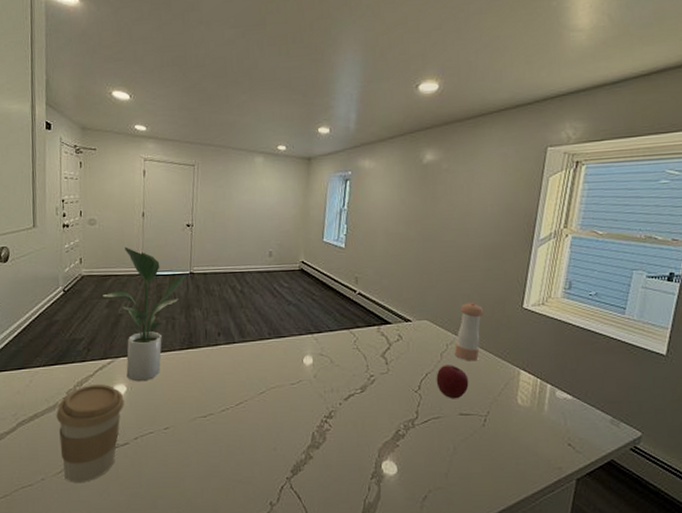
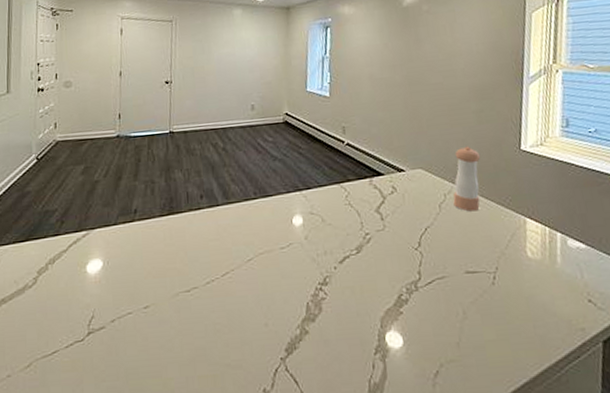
coffee cup: present [56,384,124,482] -> none [25,260,100,378]
potted plant: present [103,247,186,382] -> none [78,108,166,256]
apple: present [436,365,469,399] -> none [436,216,473,256]

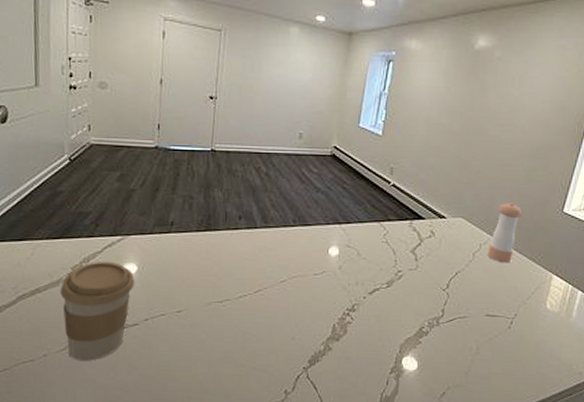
coffee cup: none [25,260,100,378] -> present [60,262,135,361]

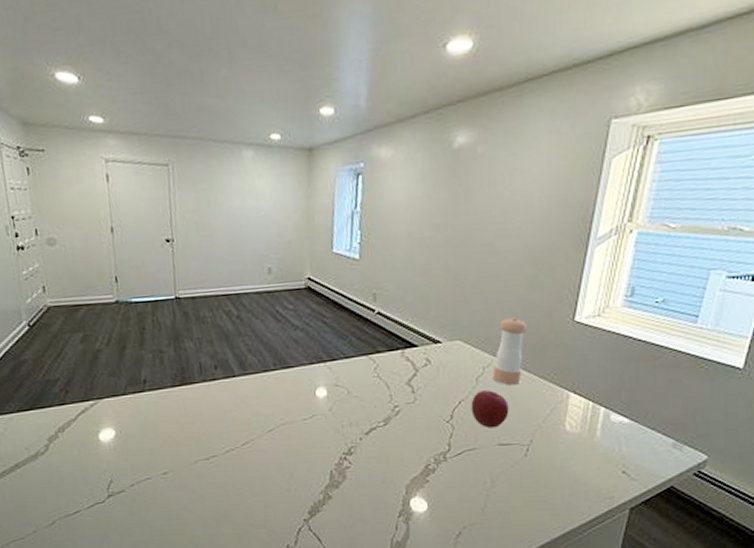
coffee cup: present [60,262,135,361] -> none [39,429,115,534]
apple: none [466,265,499,300] -> present [471,390,509,429]

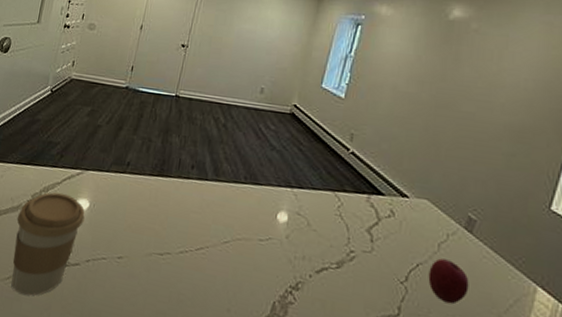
coffee cup: none [39,429,115,534] -> present [11,192,85,296]
pepper shaker: present [492,316,528,385] -> none [455,189,500,263]

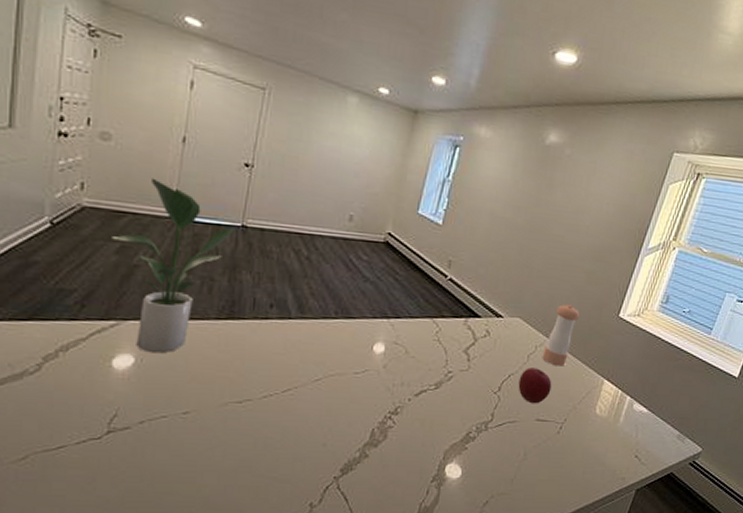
coffee cup: present [11,192,85,296] -> none [23,351,130,473]
potted plant: none [86,57,171,202] -> present [112,178,236,354]
pepper shaker: none [455,189,500,263] -> present [542,304,580,366]

